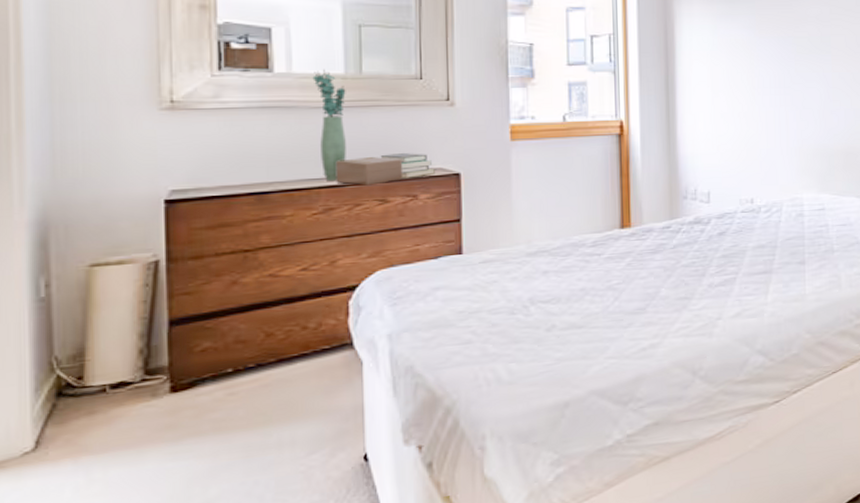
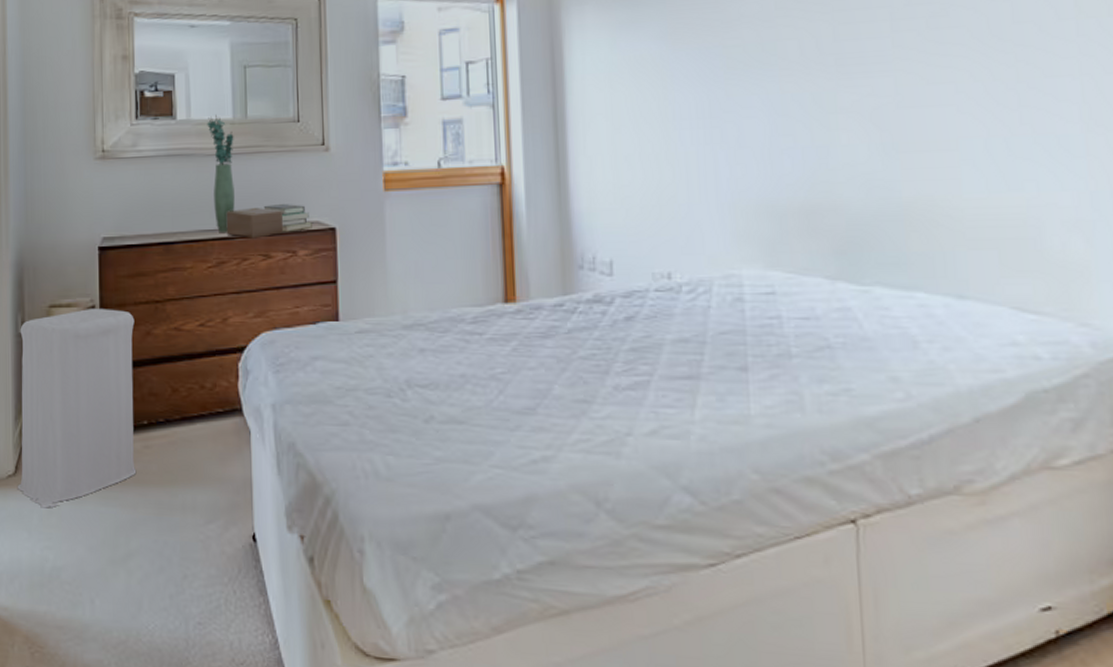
laundry basket: none [40,262,218,479] -> present [18,308,137,508]

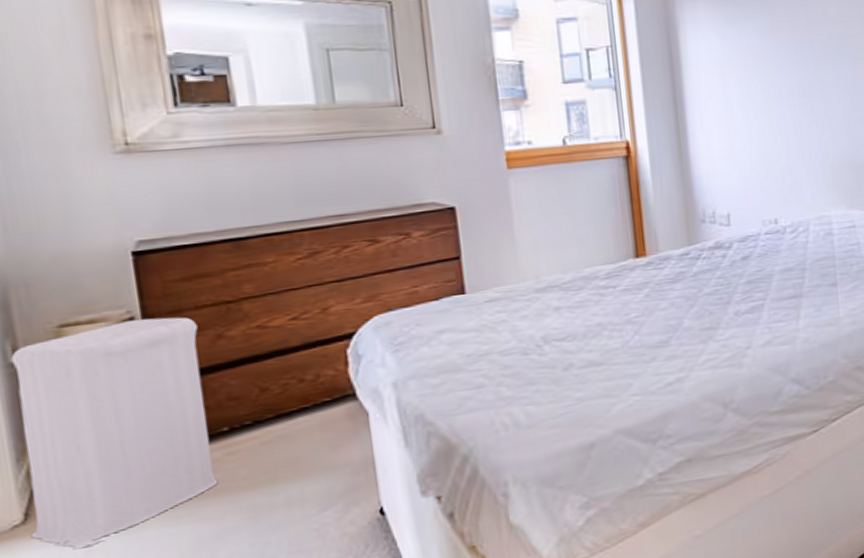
vase: present [207,114,235,234] -> none [280,100,328,224]
jewelry box: present [226,208,284,239] -> none [316,193,392,226]
books: present [263,204,312,232] -> none [365,187,427,216]

